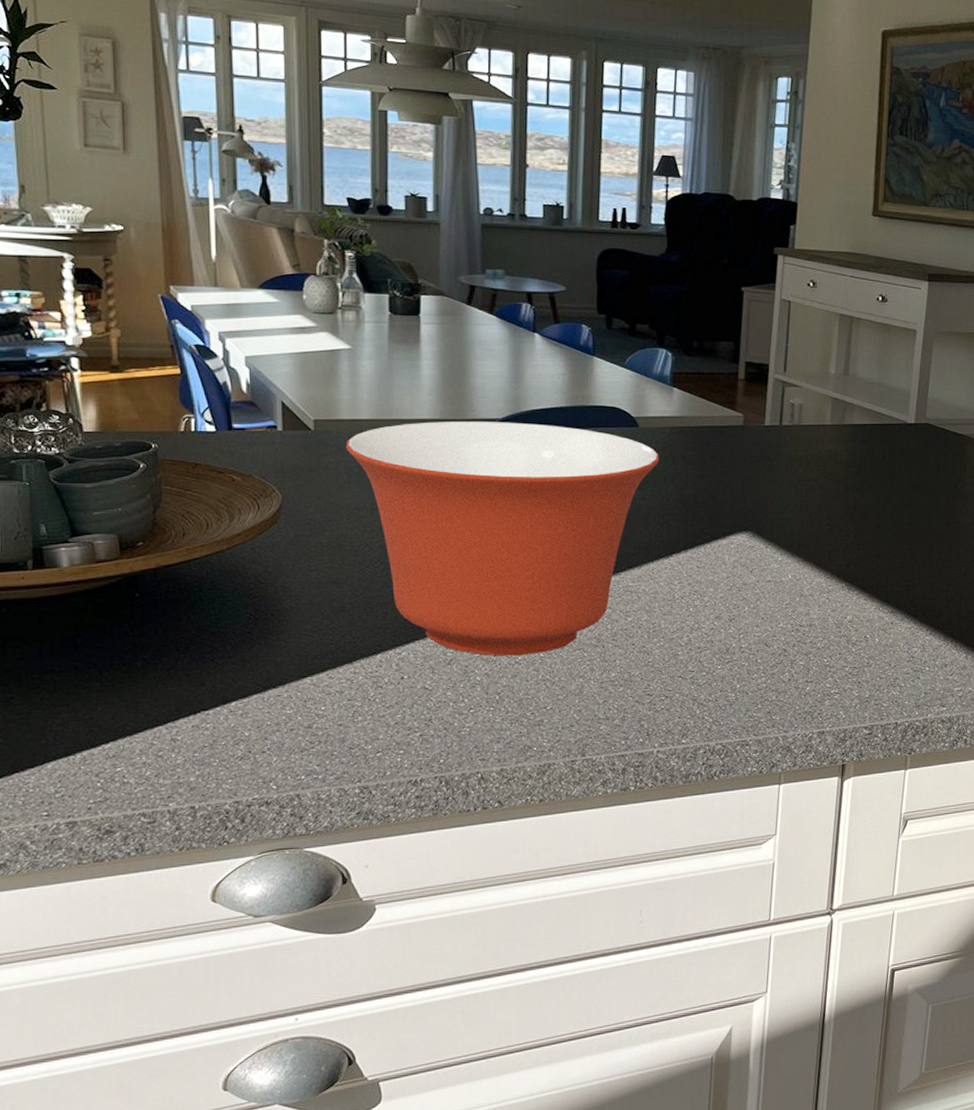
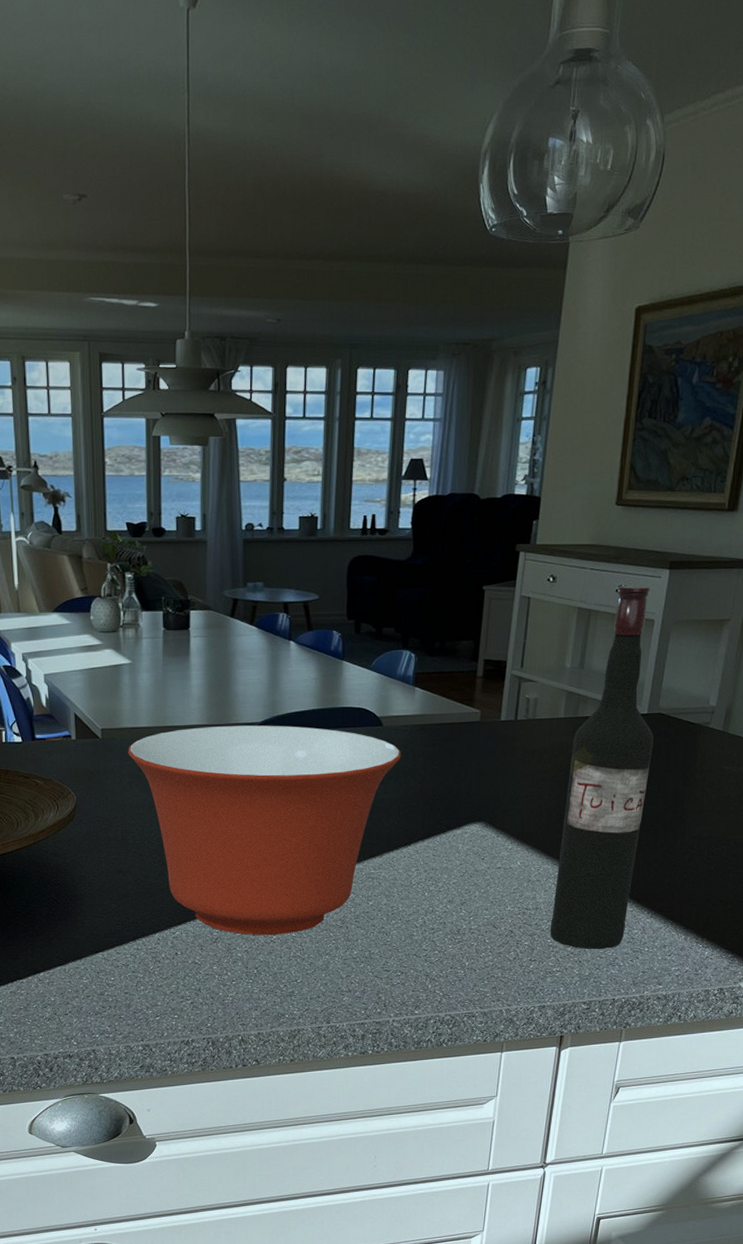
wine bottle: none [826,295,923,670] -> present [550,586,654,950]

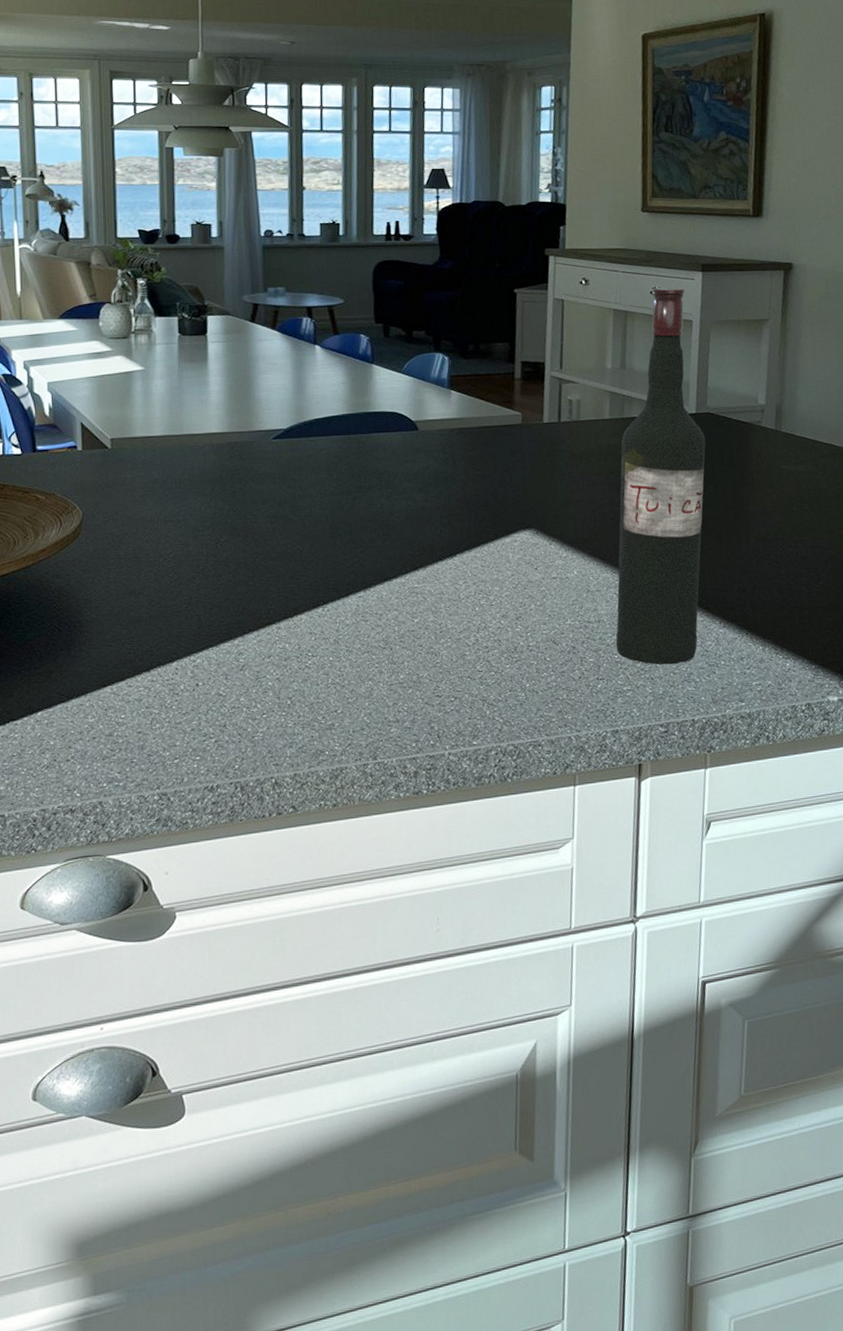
mixing bowl: present [128,725,401,936] -> none [140,431,440,661]

